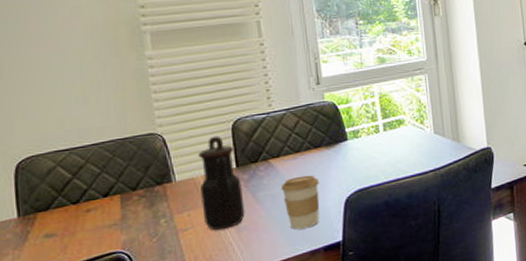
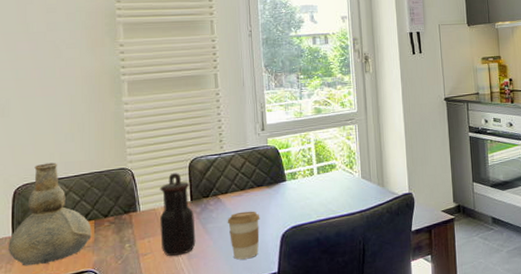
vase: none [14,130,118,251] -> present [8,162,92,266]

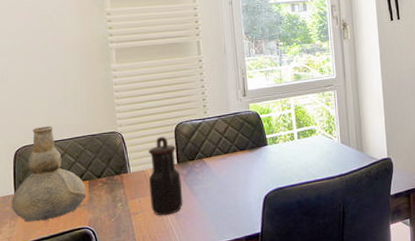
coffee cup: present [227,211,260,260] -> none [212,173,243,220]

